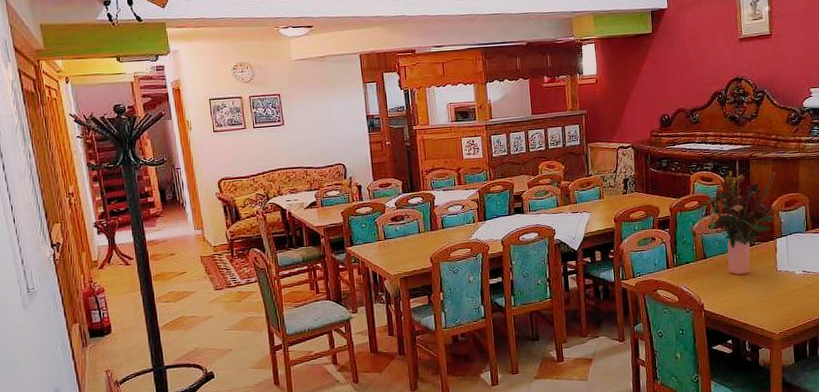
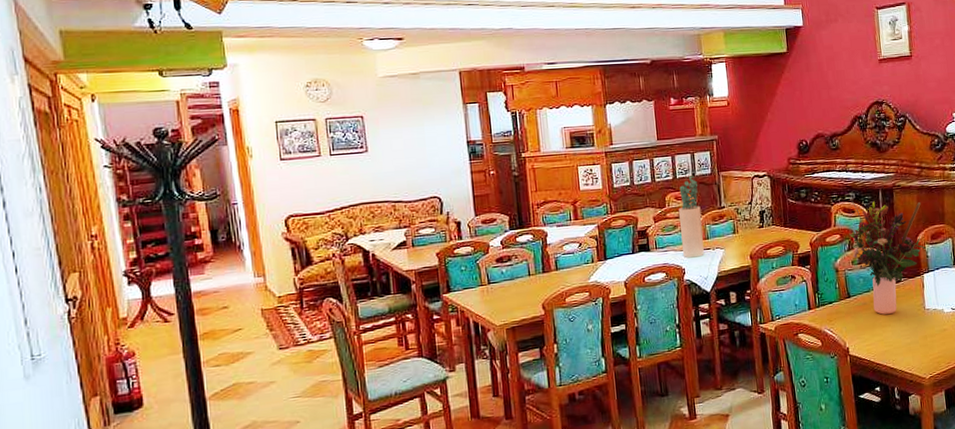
vase: none [550,143,573,220] -> present [679,172,704,259]

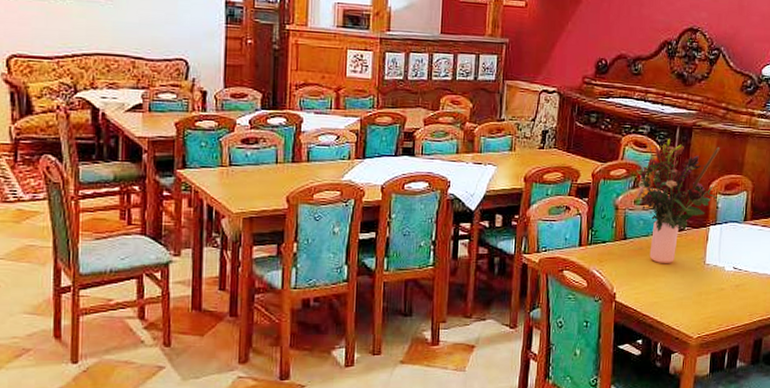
vase: present [679,172,704,259] -> none [450,75,479,171]

